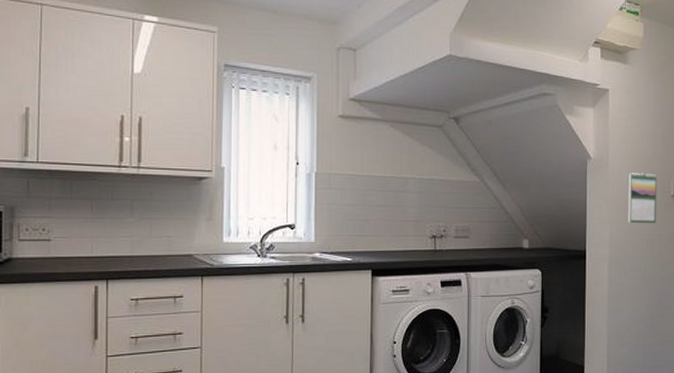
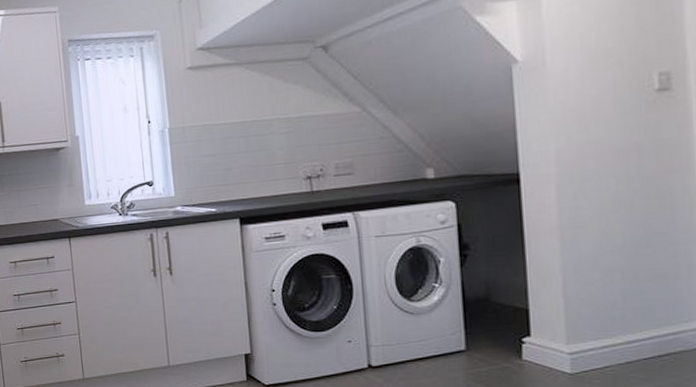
calendar: present [628,173,658,224] -> none [580,66,632,133]

